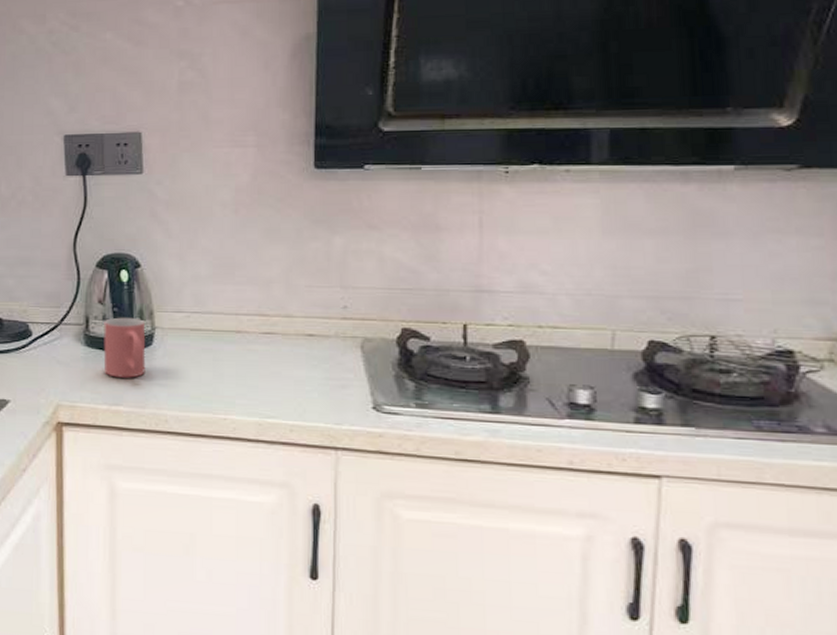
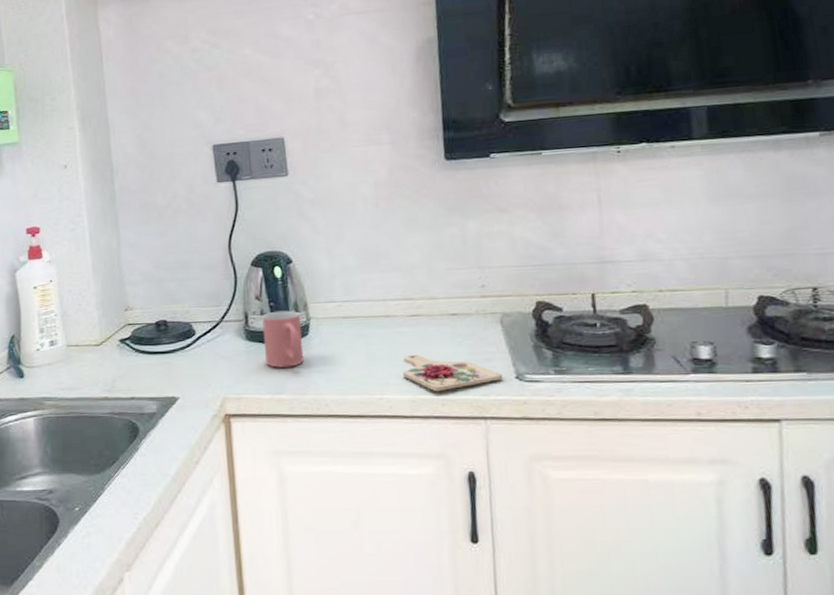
cutting board: none [250,375,359,416] -> present [402,355,503,391]

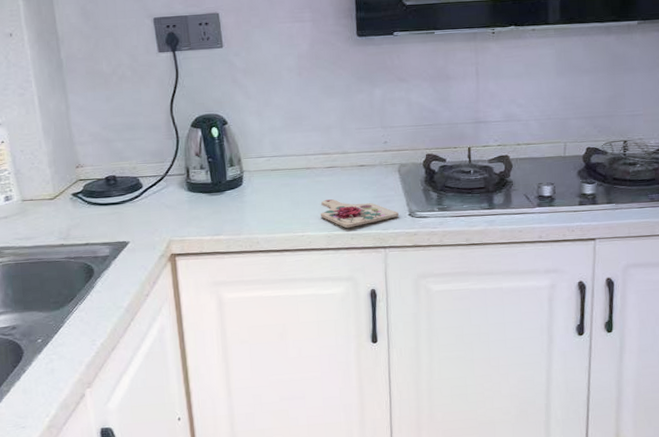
mug: present [262,310,304,368] -> none [202,165,239,214]

